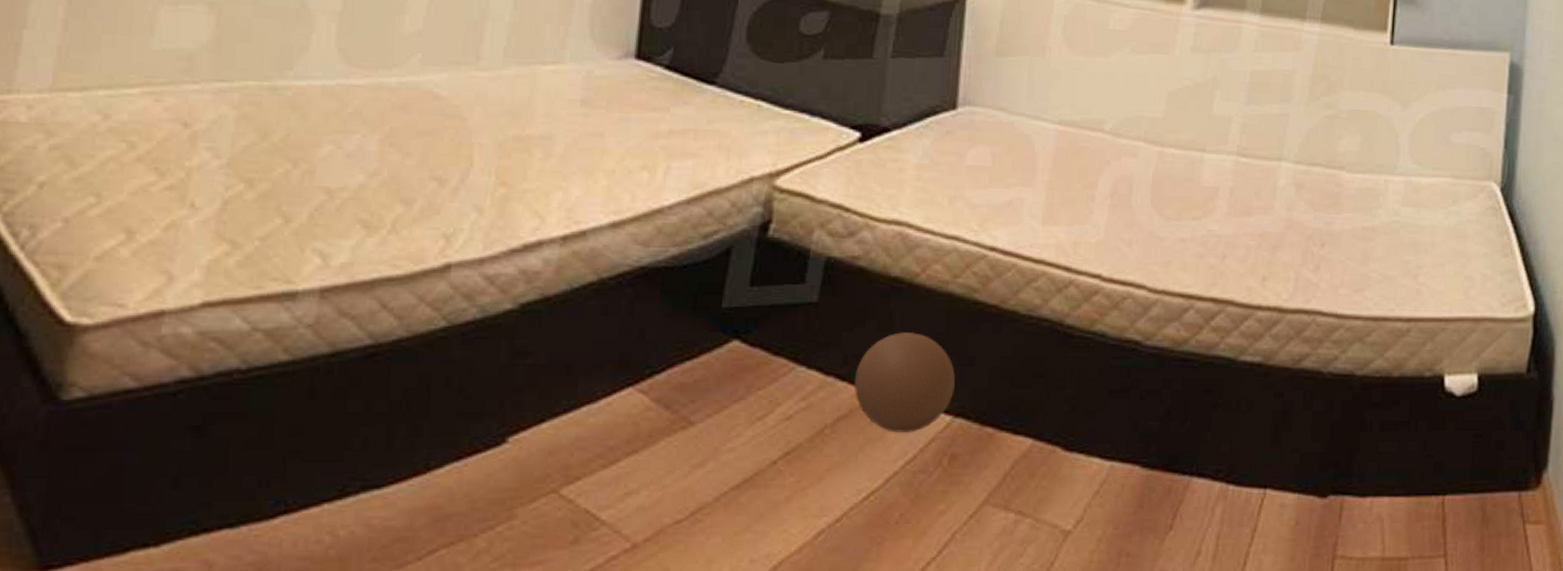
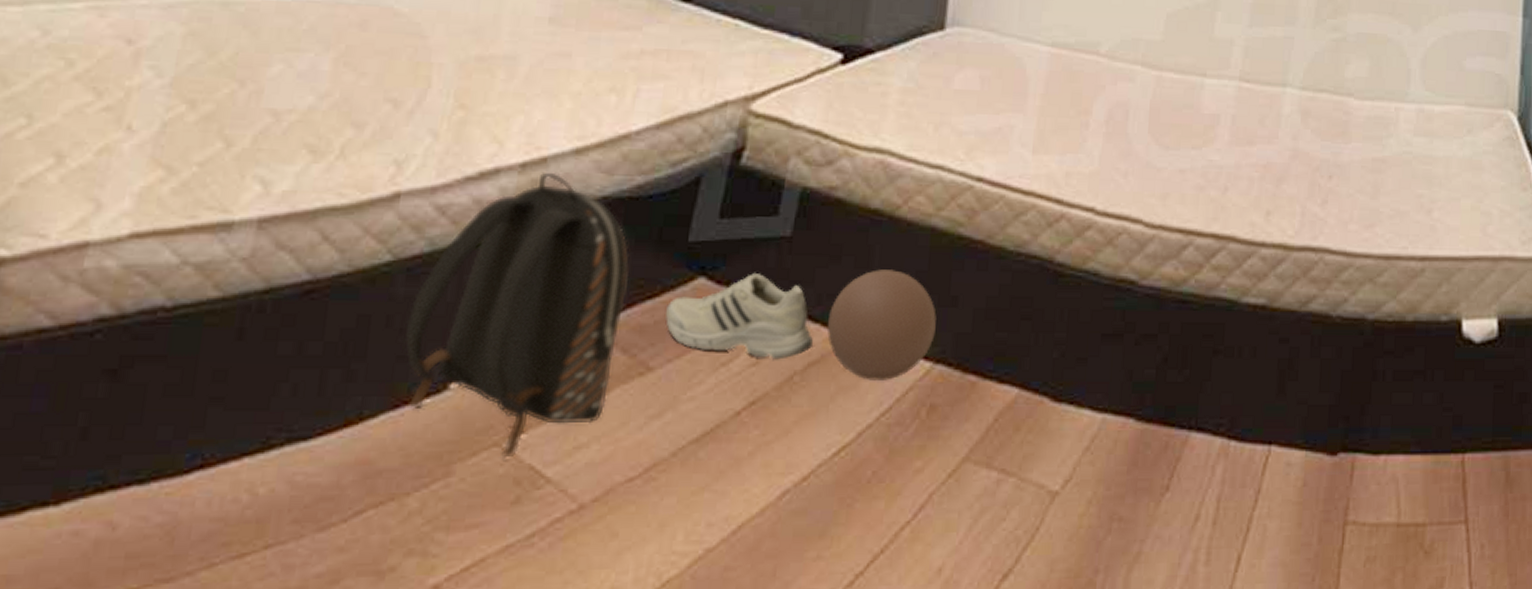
backpack: none [463,244,668,502] -> present [404,172,630,457]
shoe: none [704,336,842,414] -> present [665,273,814,360]

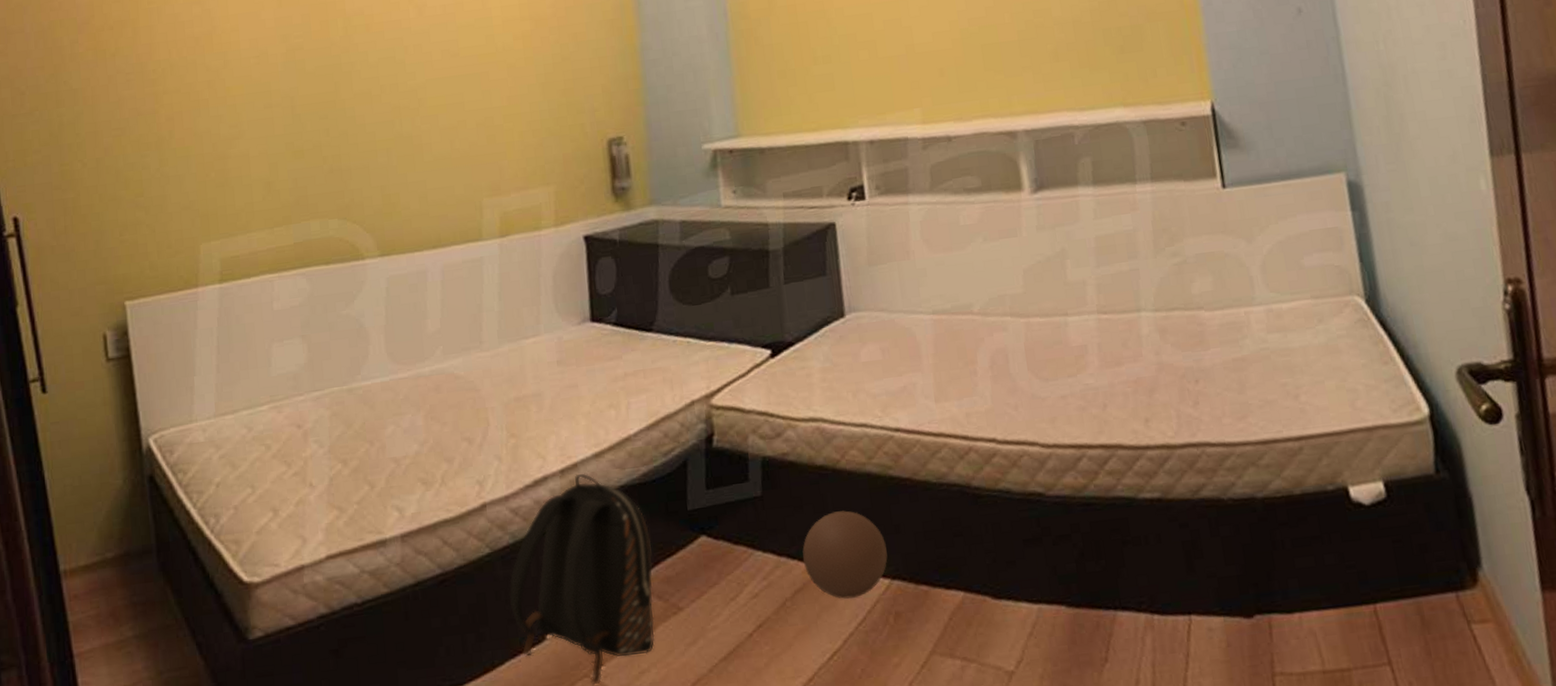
shoe: present [665,273,814,360] -> none [682,527,796,591]

